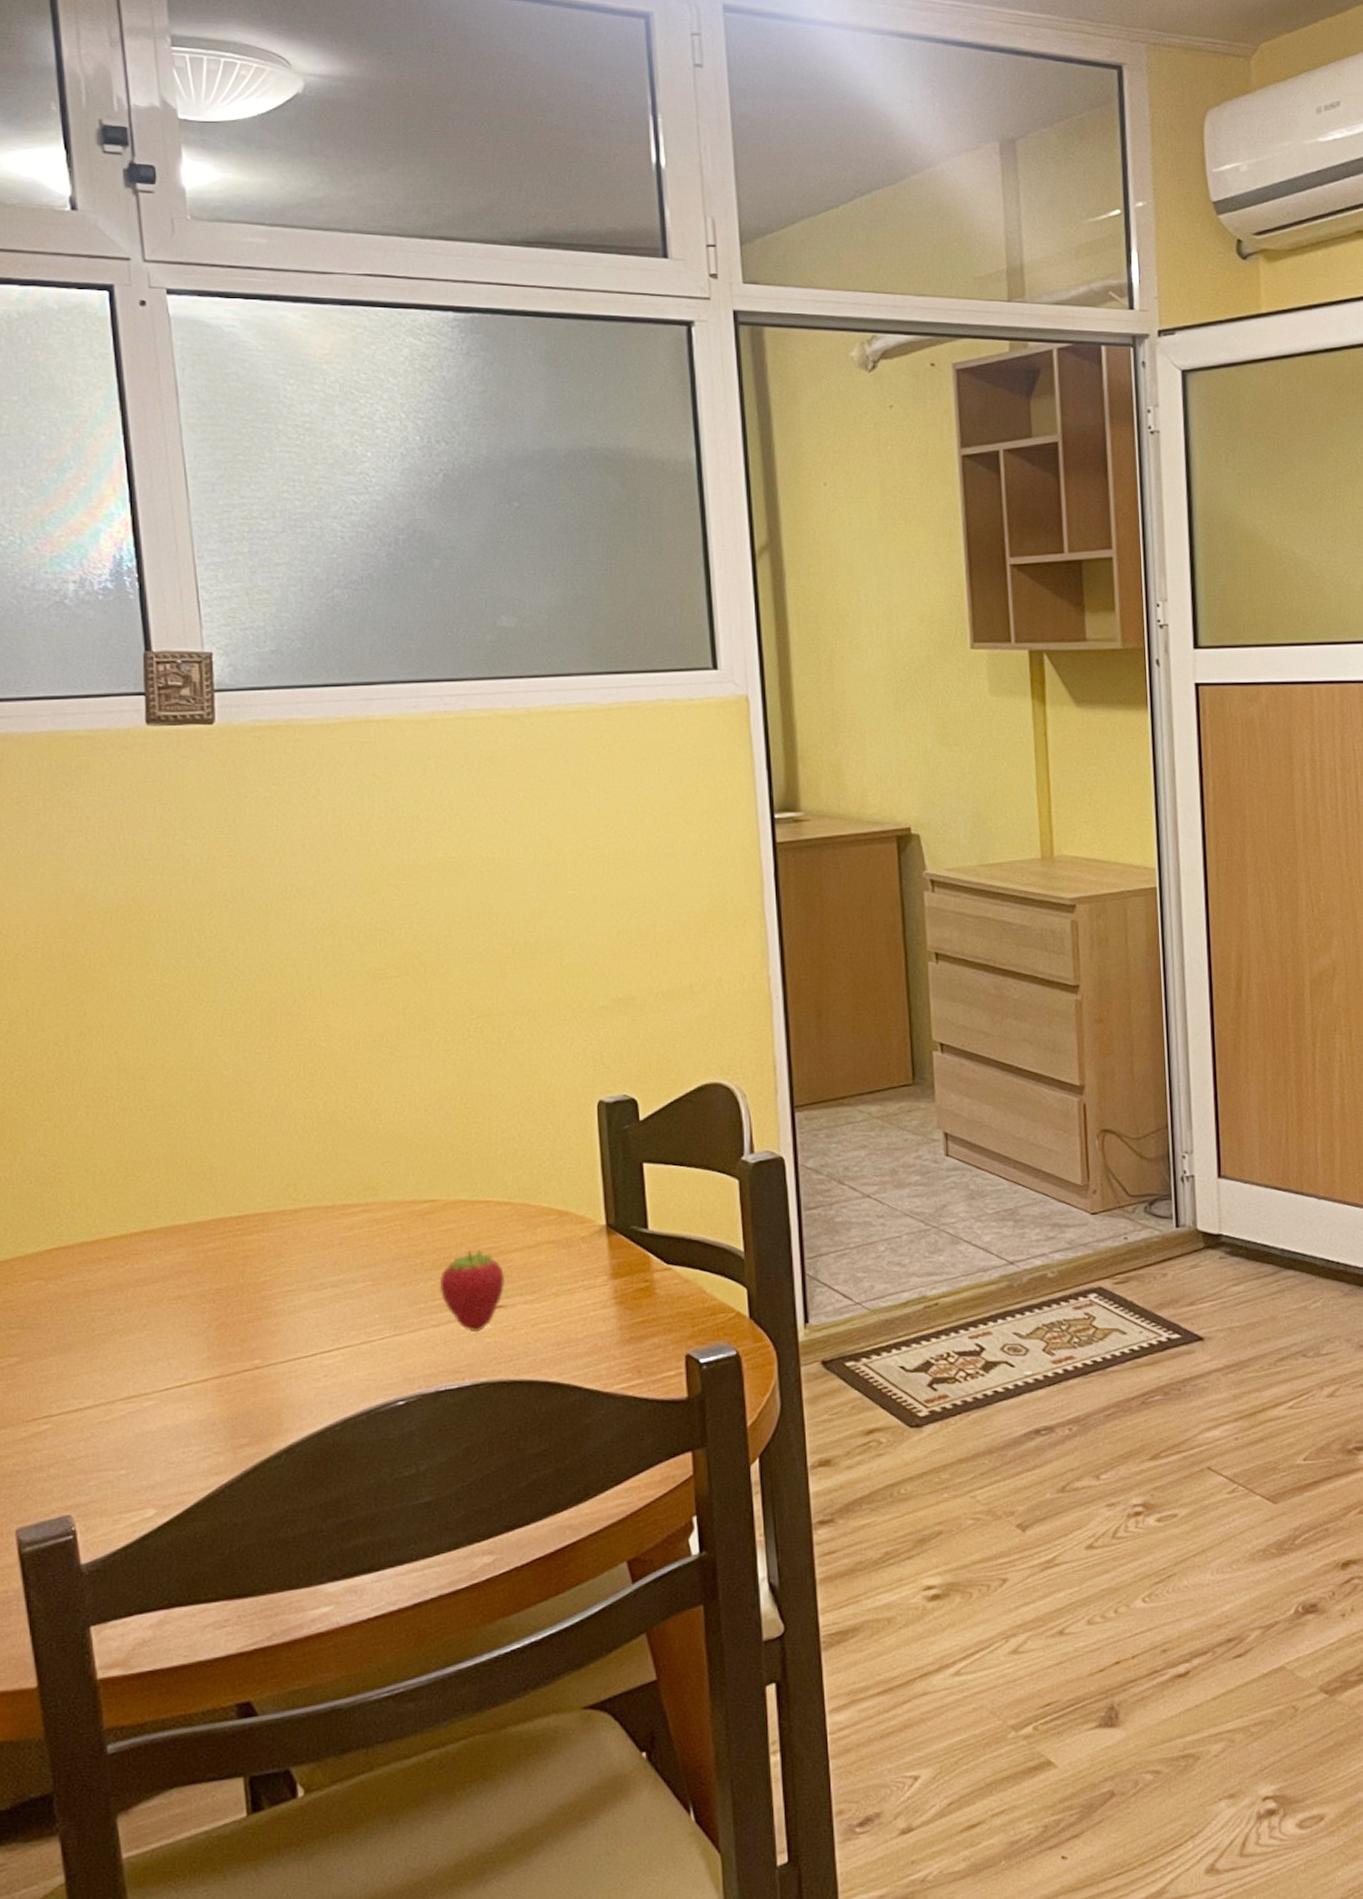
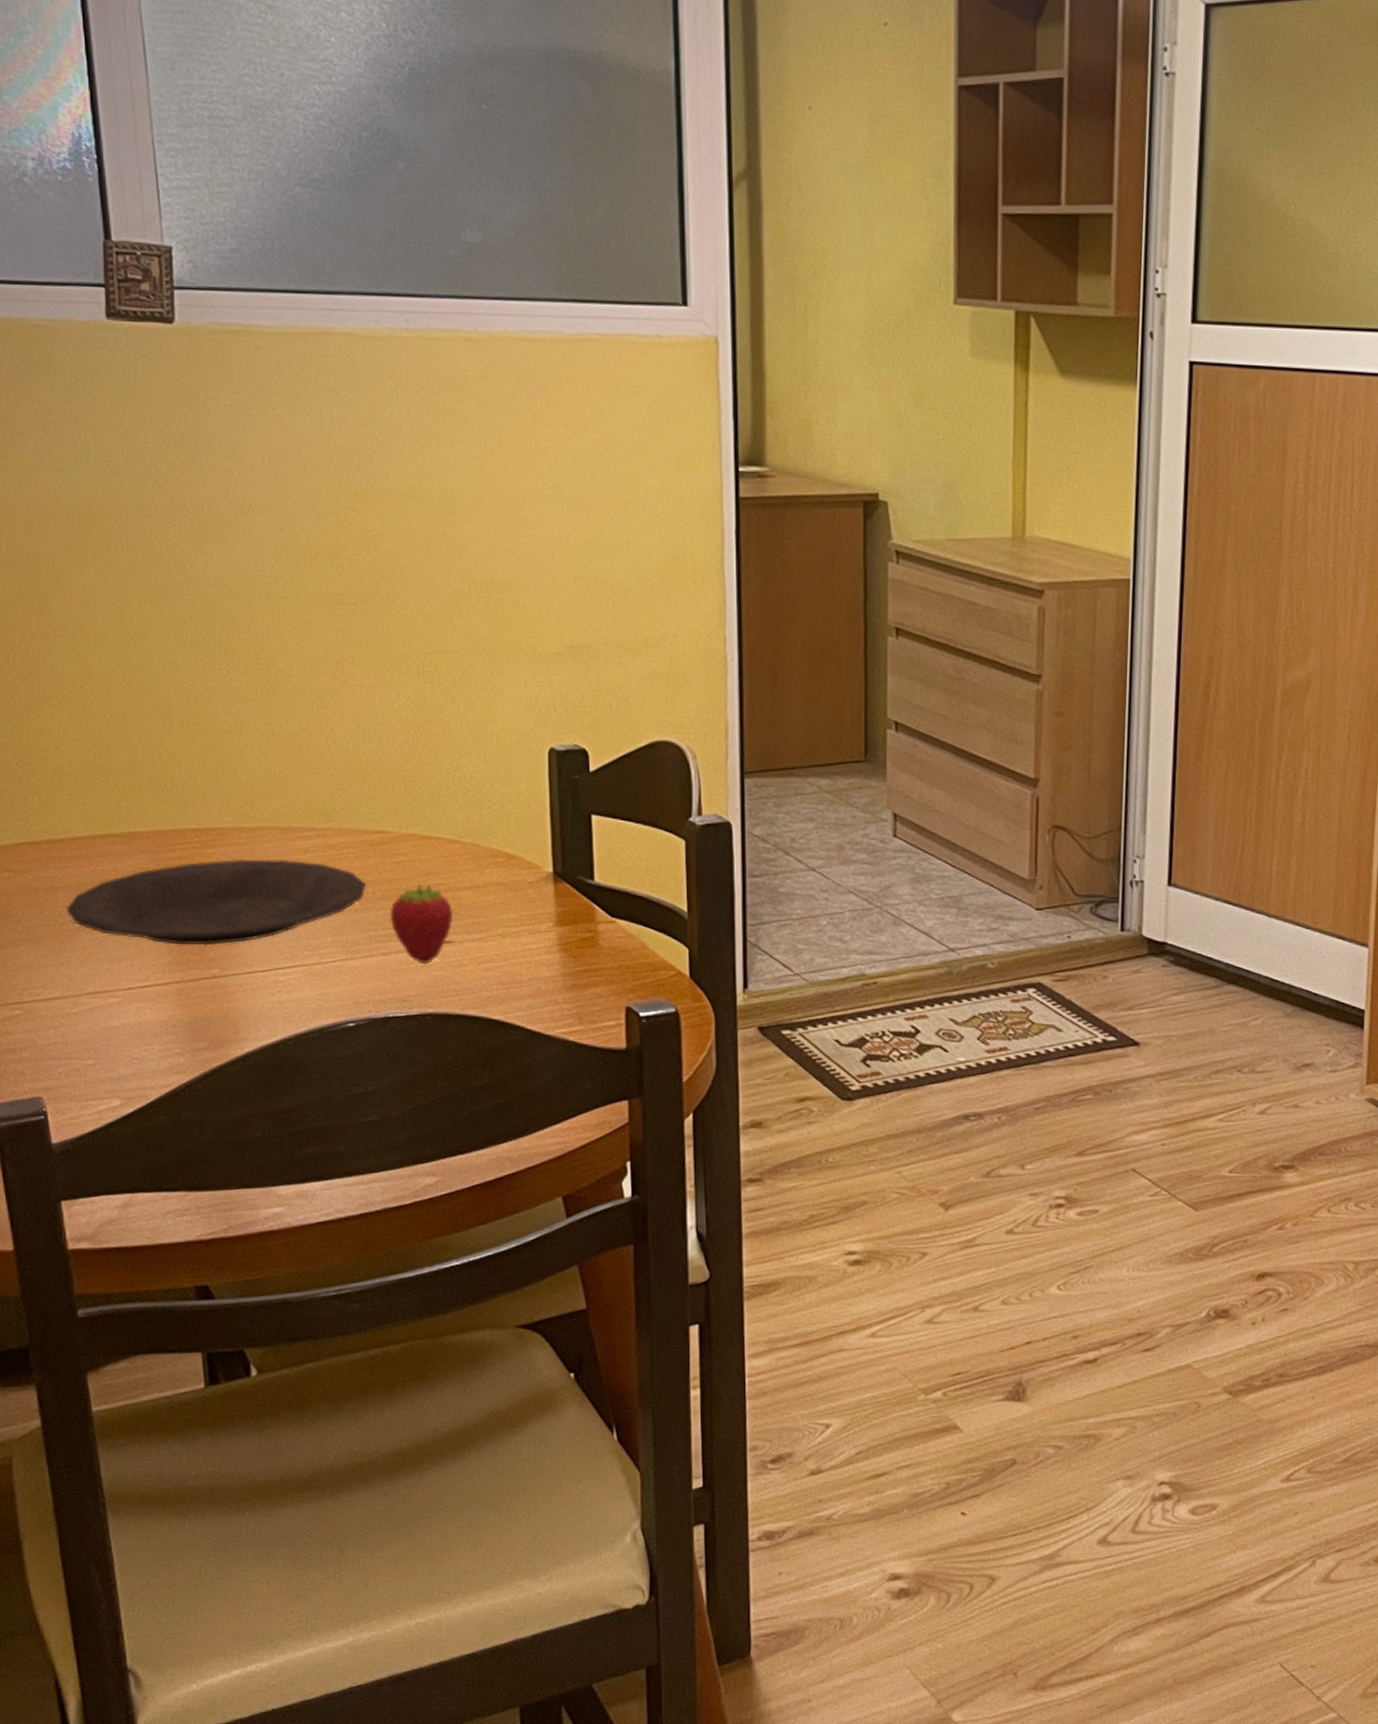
plate: none [99,1238,414,1338] -> present [66,858,366,946]

